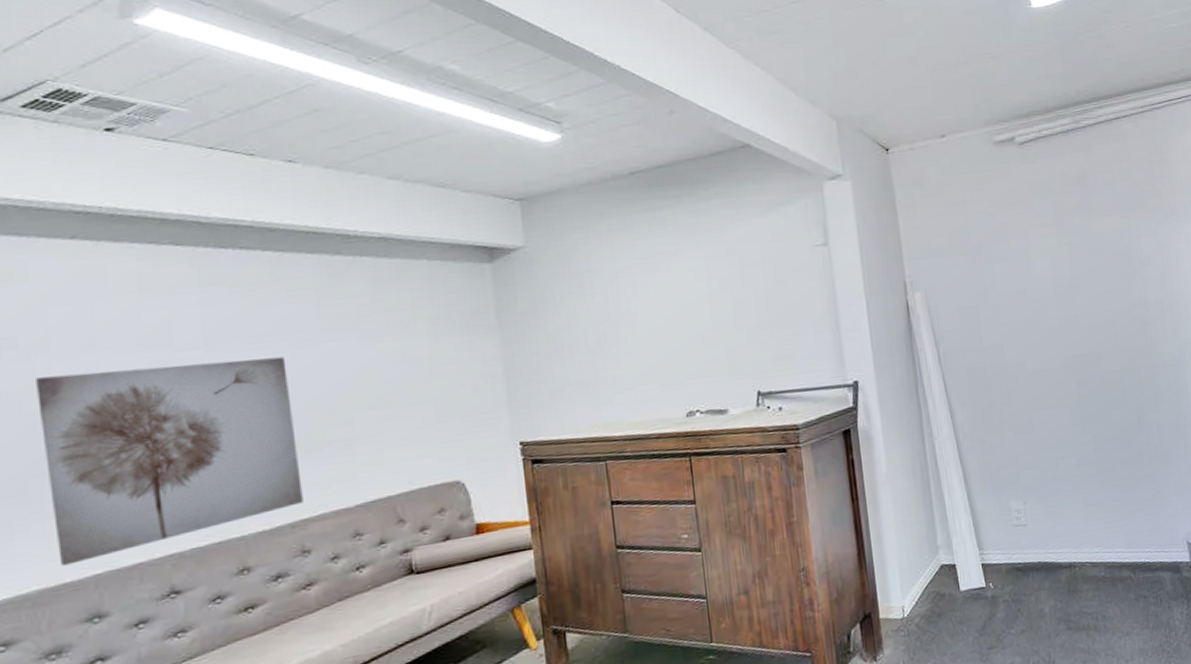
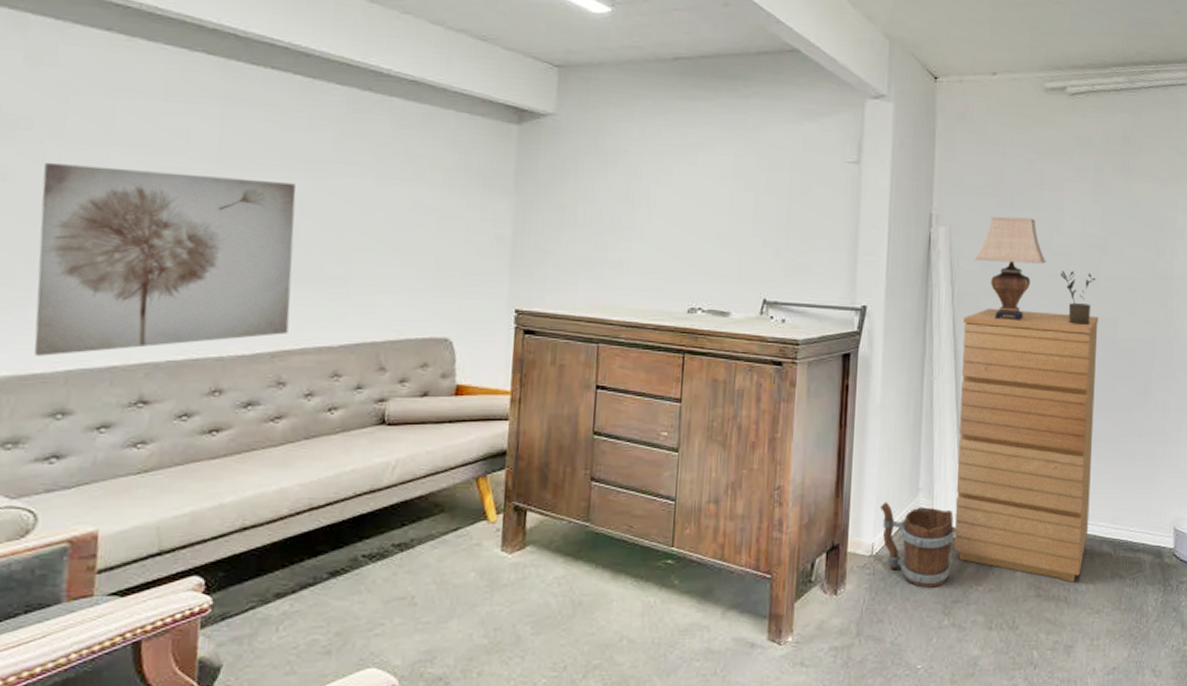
bucket: none [904,561,982,641] -> present [881,502,957,588]
dresser: none [953,353,1107,611] -> present [953,308,1098,583]
table lamp: none [954,269,1023,373] -> present [975,216,1046,321]
potted plant: none [1039,313,1075,365] -> present [1061,270,1096,325]

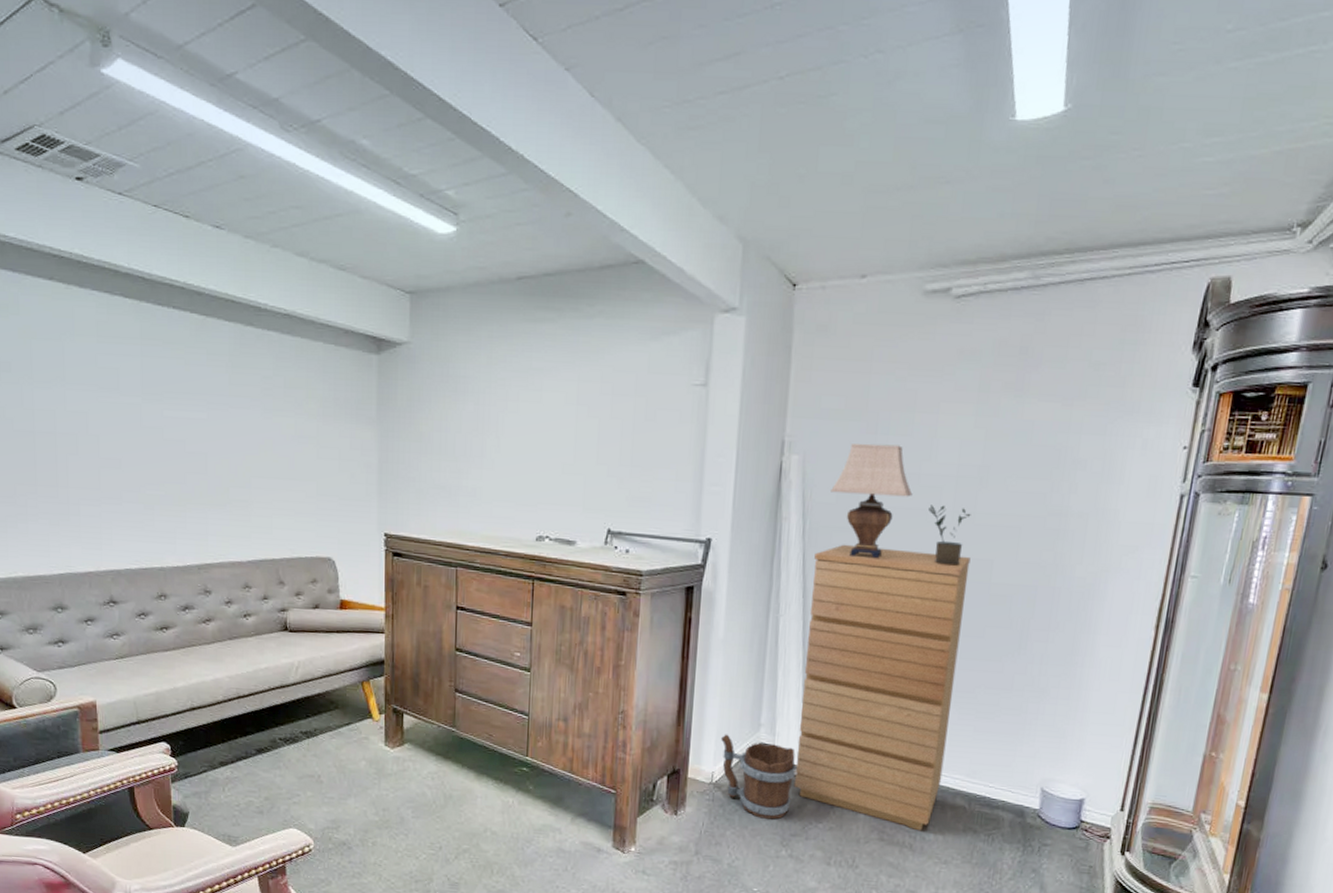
wall art: present [34,163,296,356] -> none [23,400,208,562]

